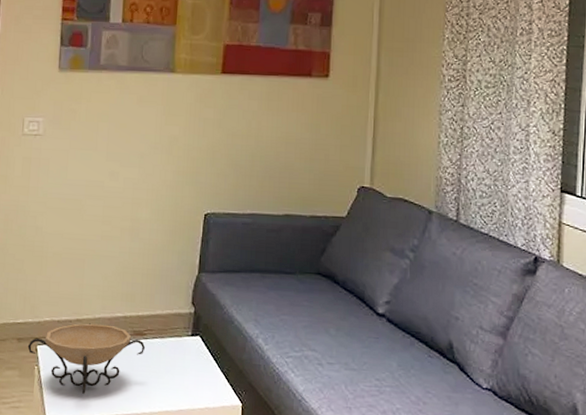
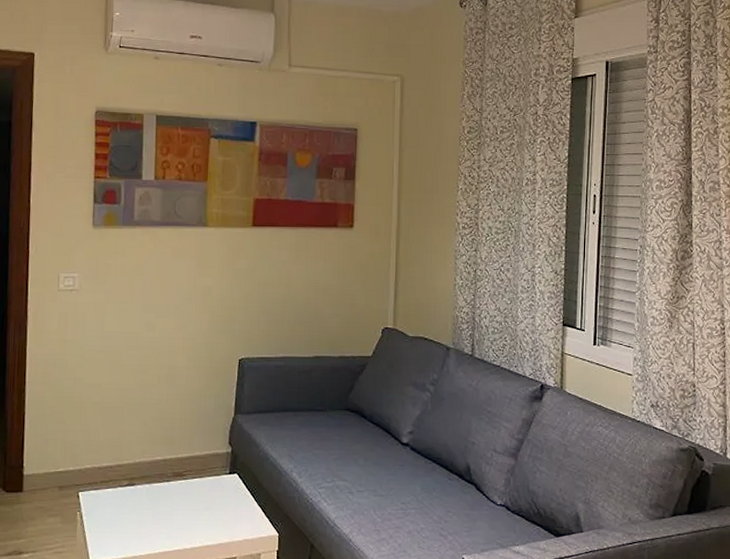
decorative bowl: present [27,323,146,394] -> none [69,468,186,535]

